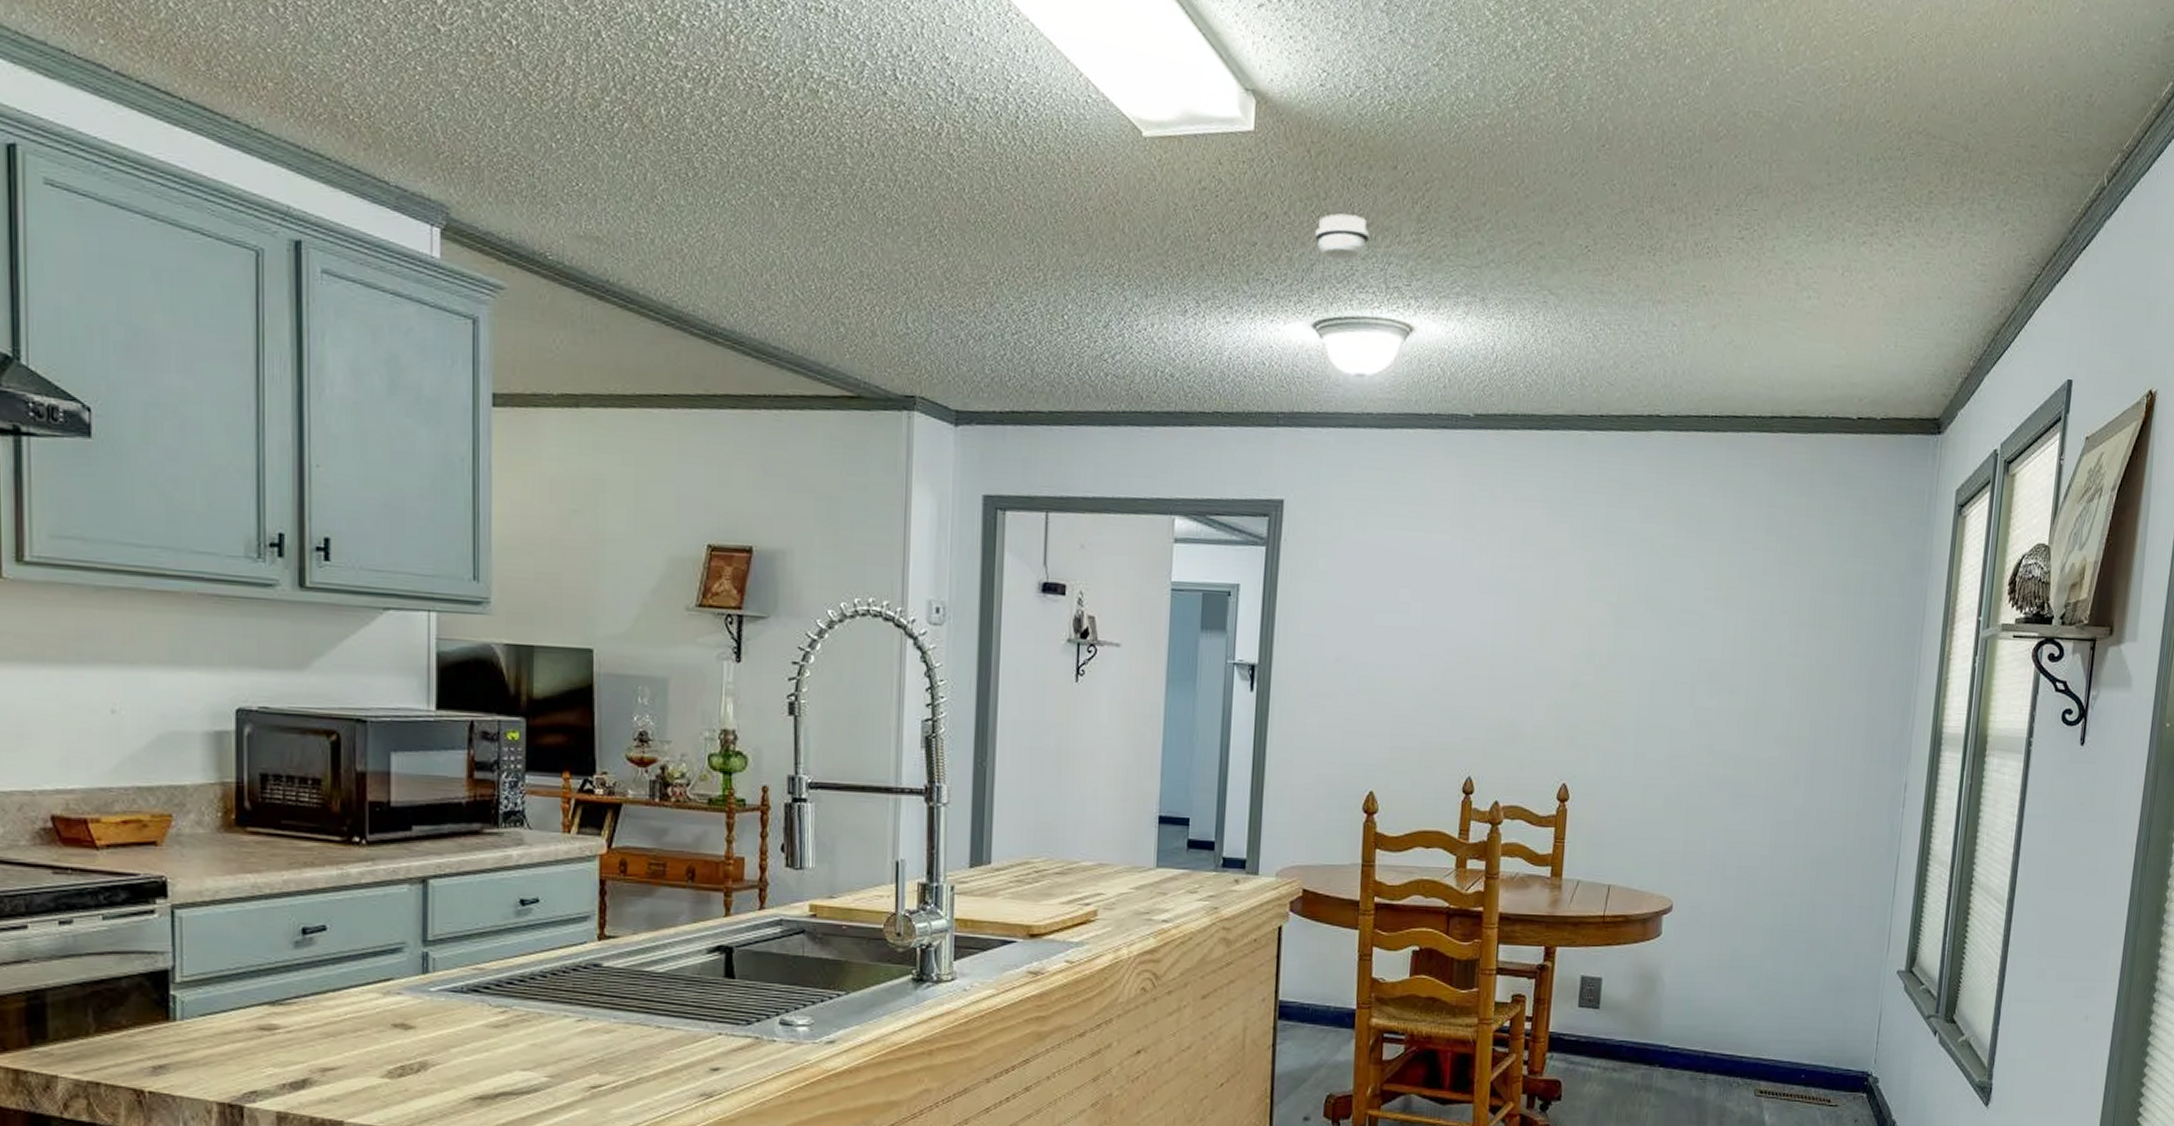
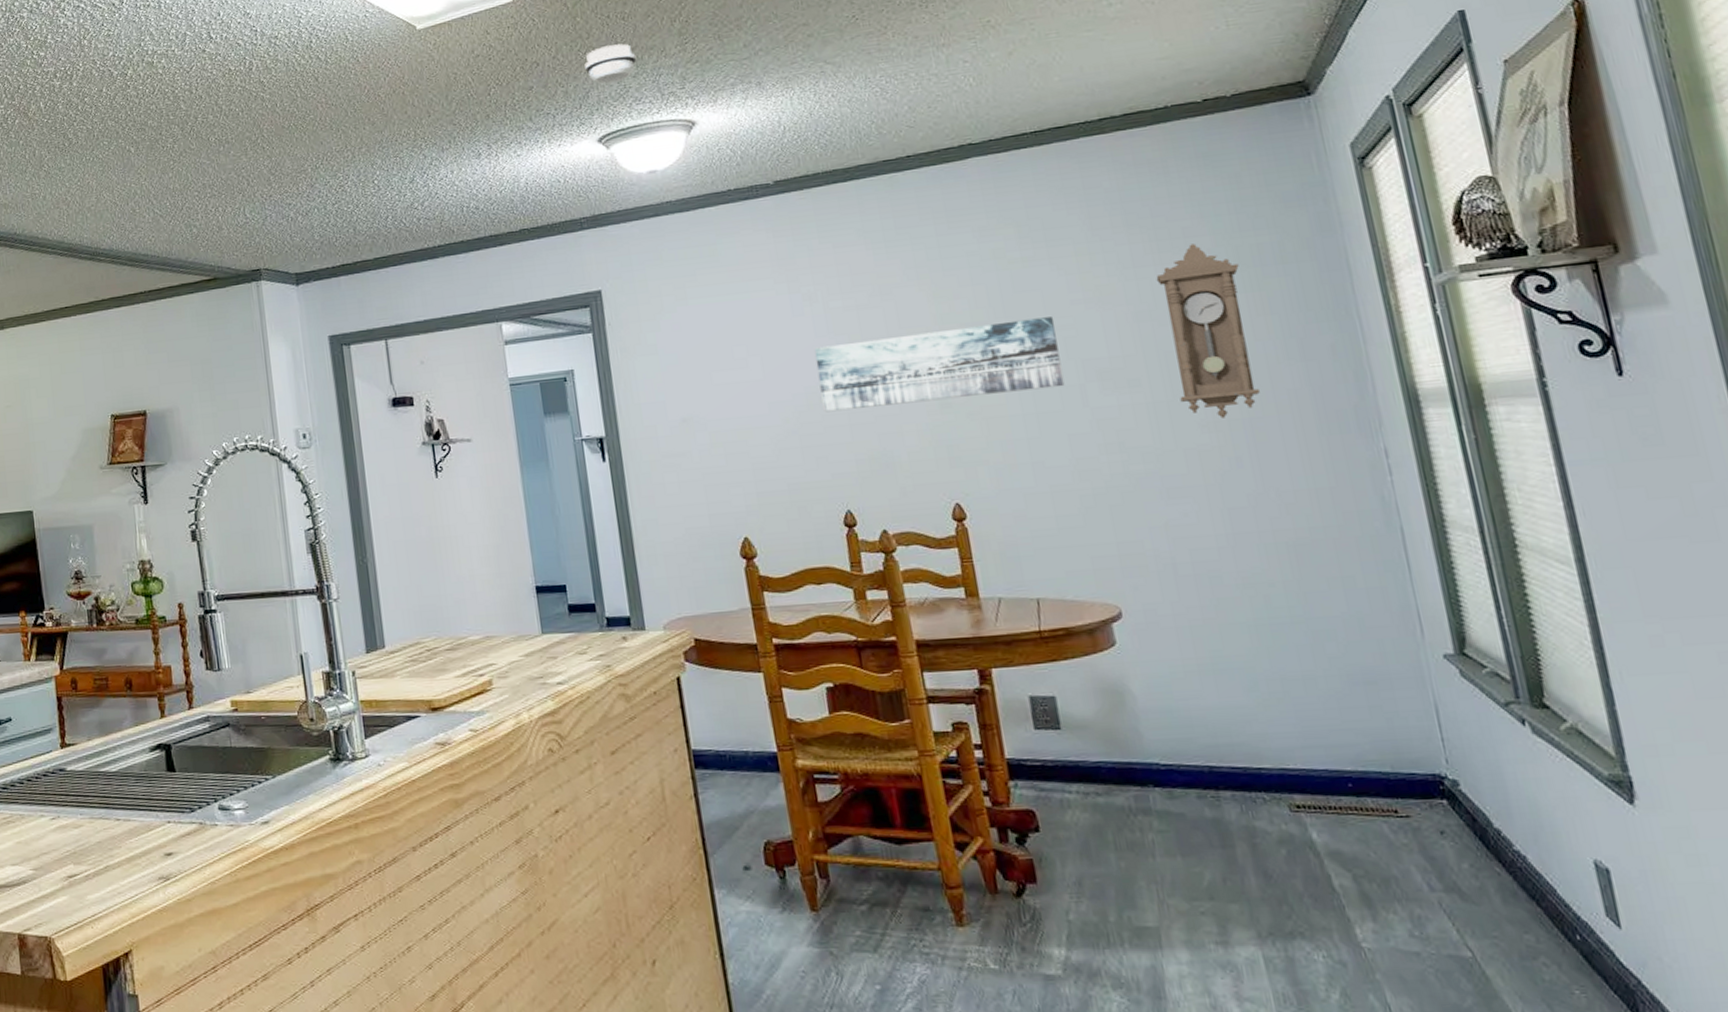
wall art: none [1469,603,1686,683] -> present [814,317,1065,413]
pendulum clock: none [1767,561,1844,735] -> present [1156,244,1260,418]

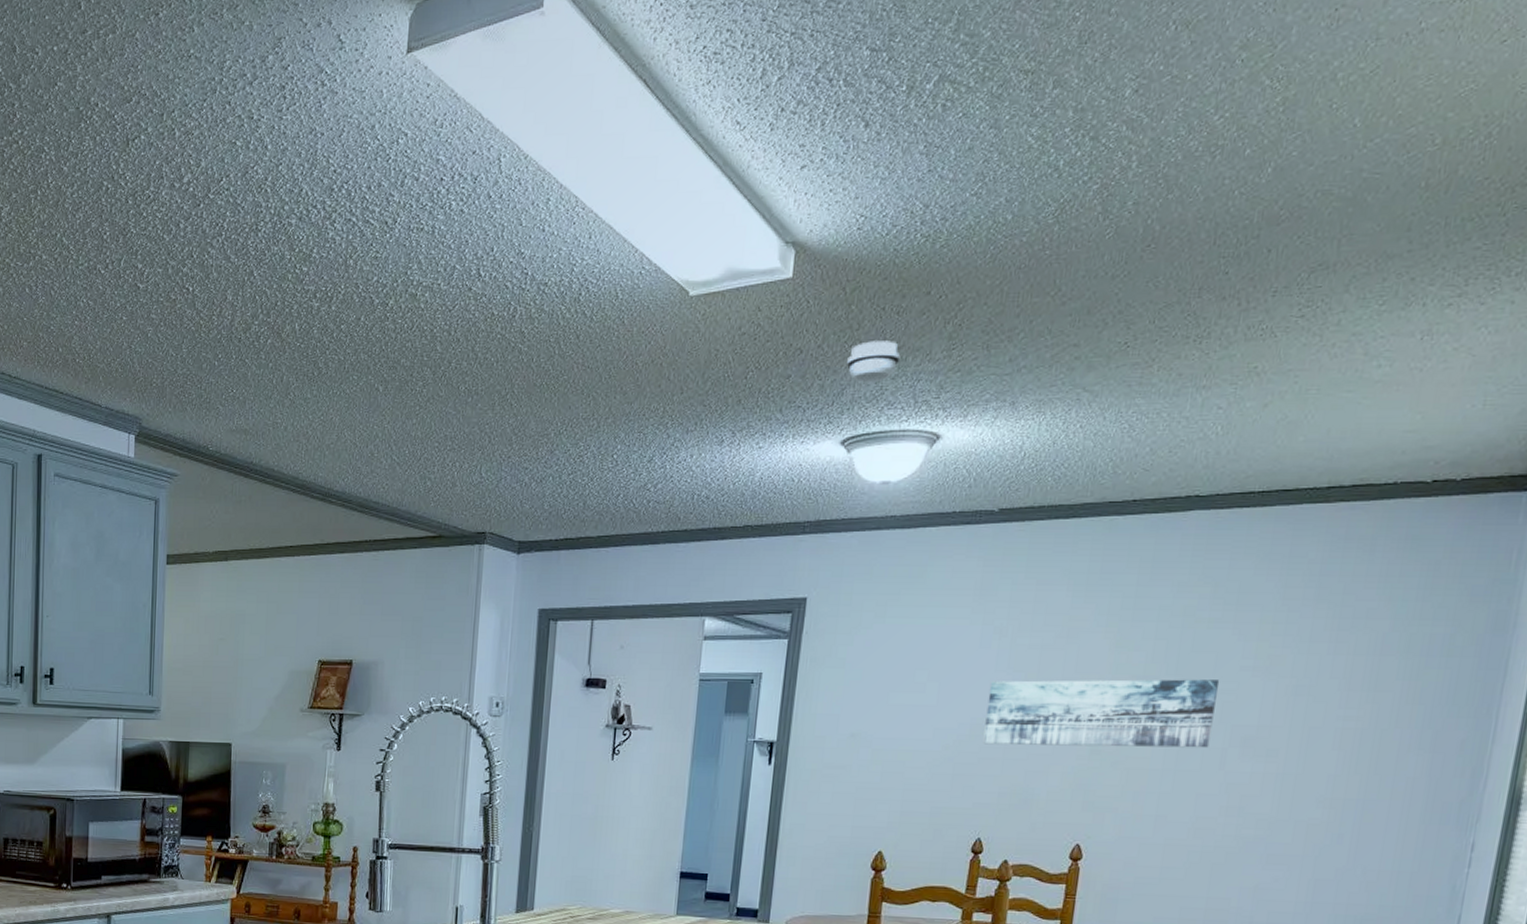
pendulum clock: present [1156,244,1260,418] -> none [1308,626,1407,797]

